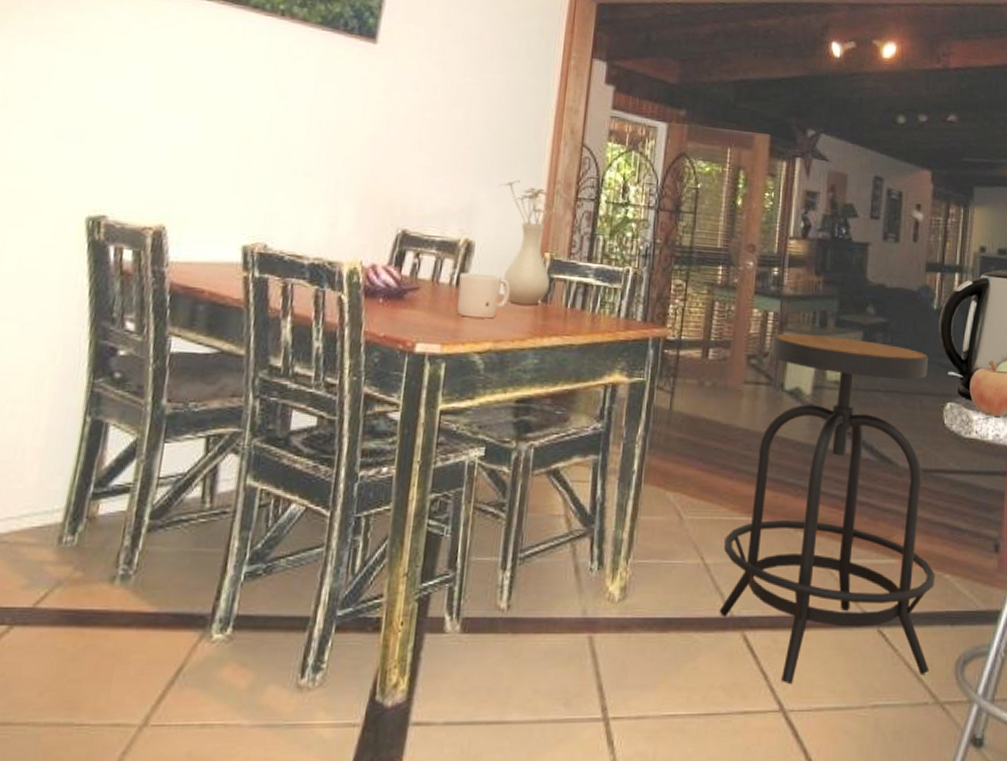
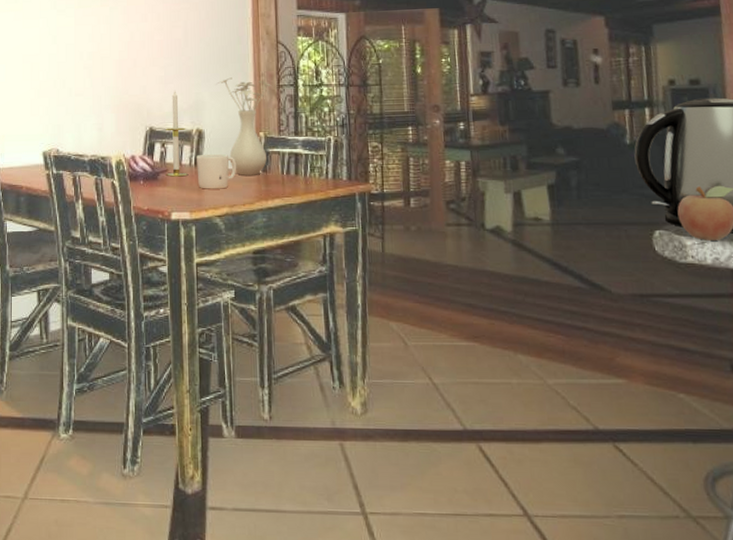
candle: none [413,187,450,299] -> present [164,91,189,177]
bar stool: present [719,333,936,685] -> none [448,178,676,493]

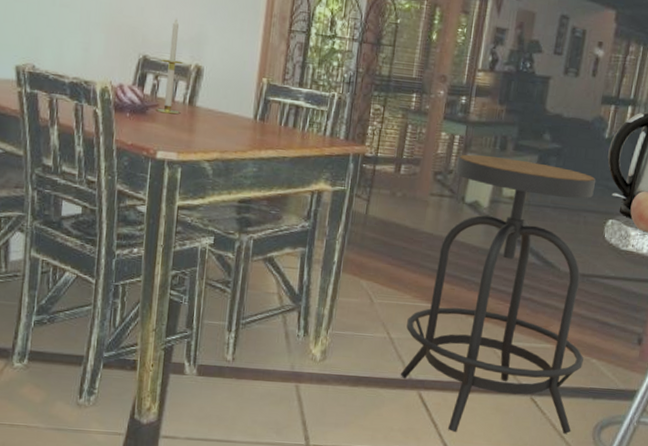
mug: present [196,153,237,189] -> none [189,93,234,133]
vase: present [217,77,273,177] -> none [225,13,284,124]
bar stool: none [448,178,676,493] -> present [400,154,597,434]

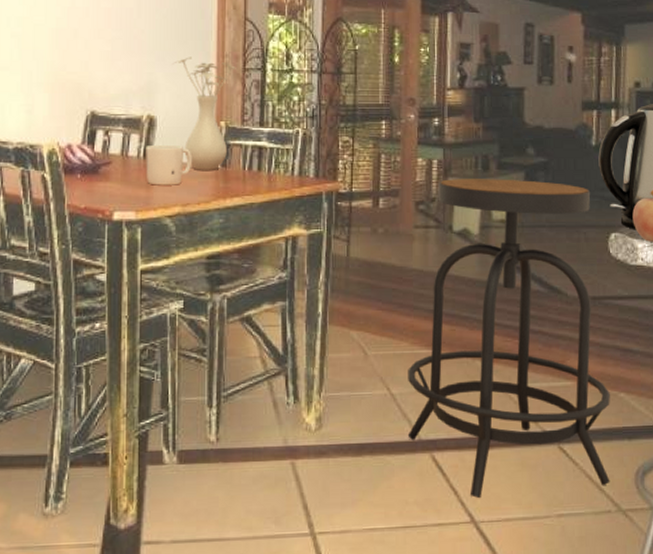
candle: present [154,18,183,115] -> none [107,69,136,170]
mug: none [189,93,234,133] -> present [146,144,193,185]
vase: none [225,13,284,124] -> present [174,57,238,172]

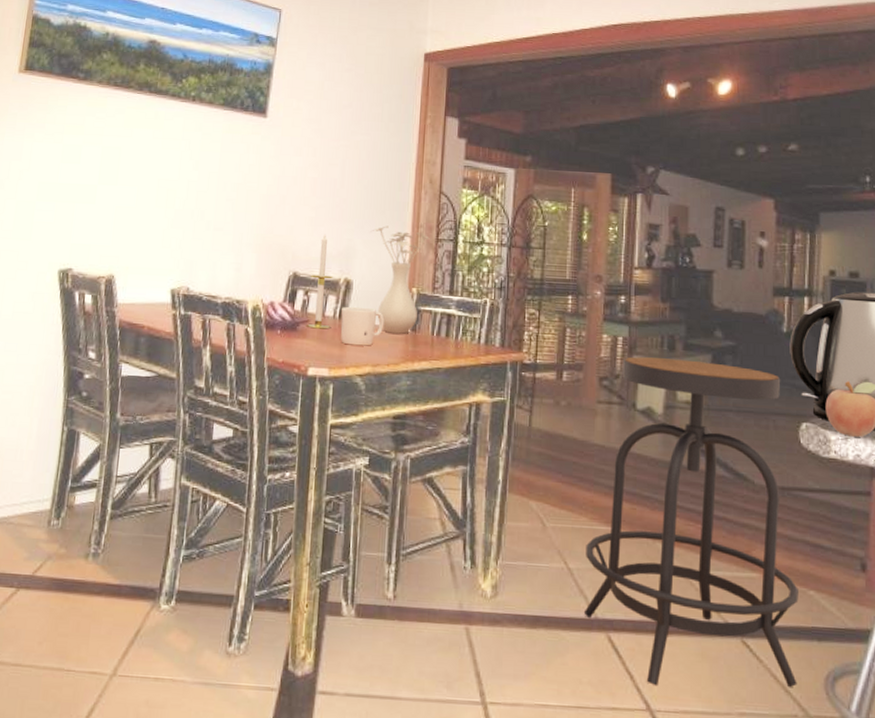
candle: none [107,69,136,170] -> present [304,235,332,330]

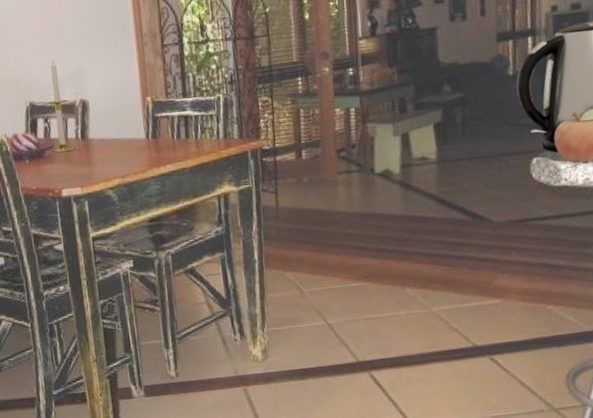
mug: present [340,306,385,346] -> none [82,123,126,162]
vase: present [372,226,431,335] -> none [98,40,157,145]
bar stool: present [583,356,800,687] -> none [342,116,542,408]

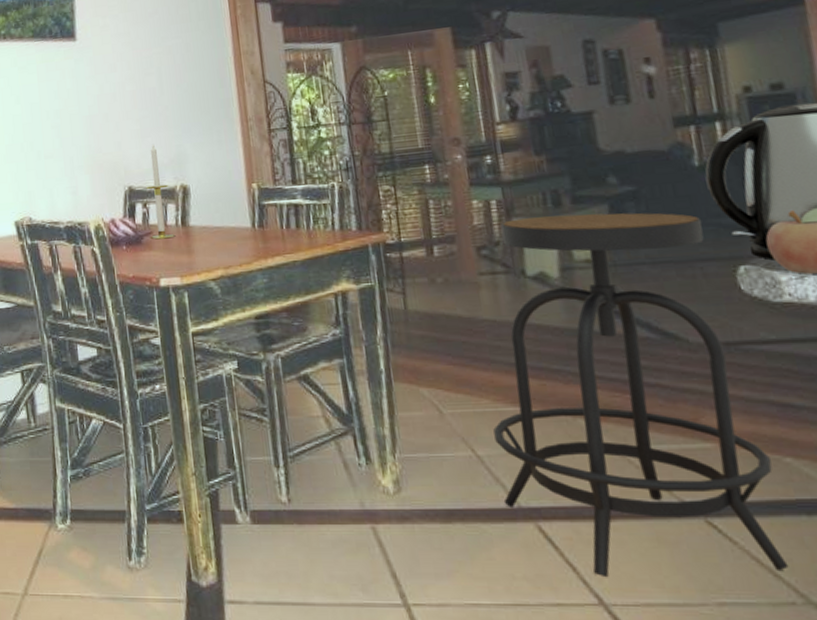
bar stool: none [342,116,542,408] -> present [493,212,789,578]

